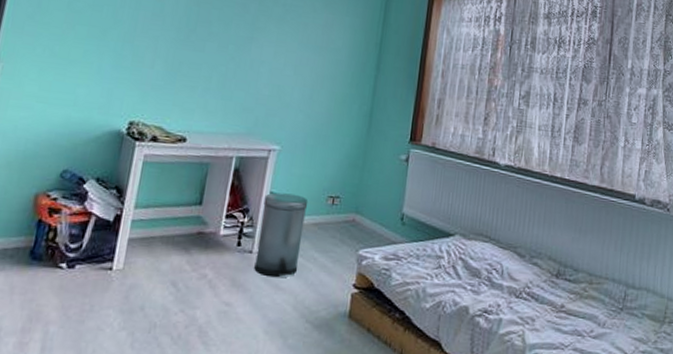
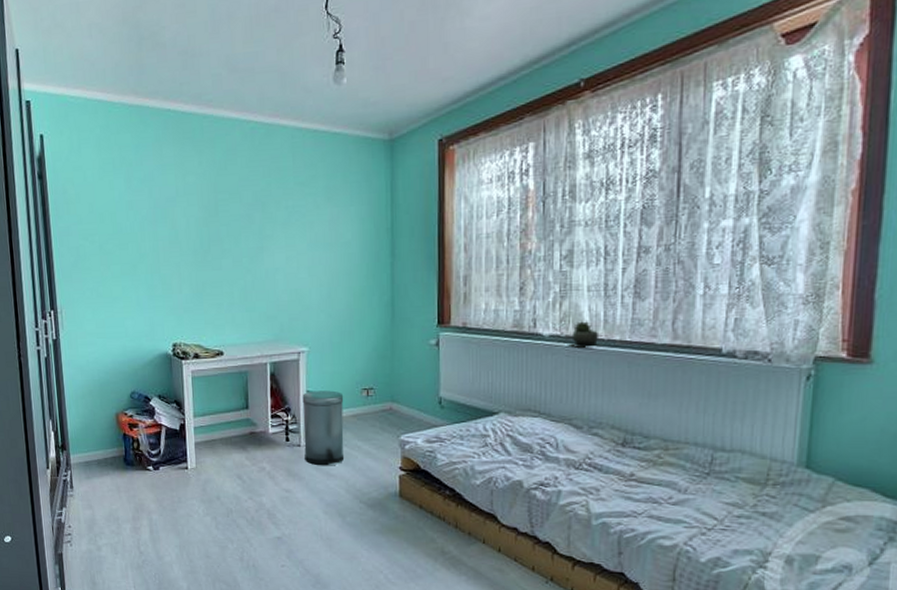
succulent plant: none [518,155,547,182] -> present [567,320,603,349]

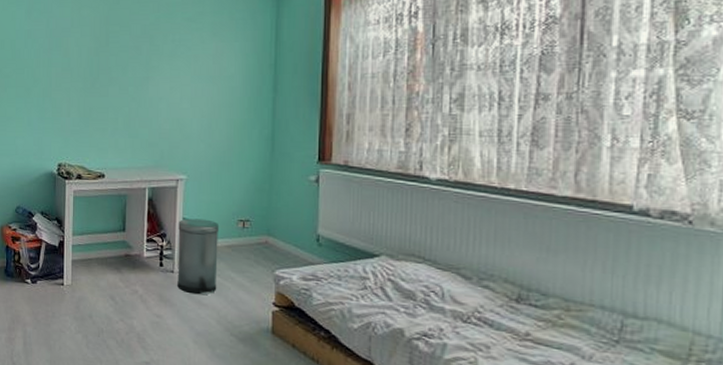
succulent plant: present [567,320,603,349] -> none [455,165,495,196]

